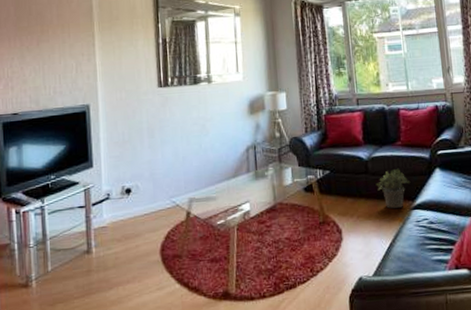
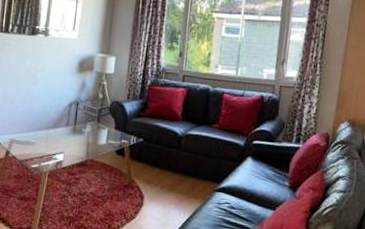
potted plant: present [376,168,411,209] -> none [185,149,220,187]

